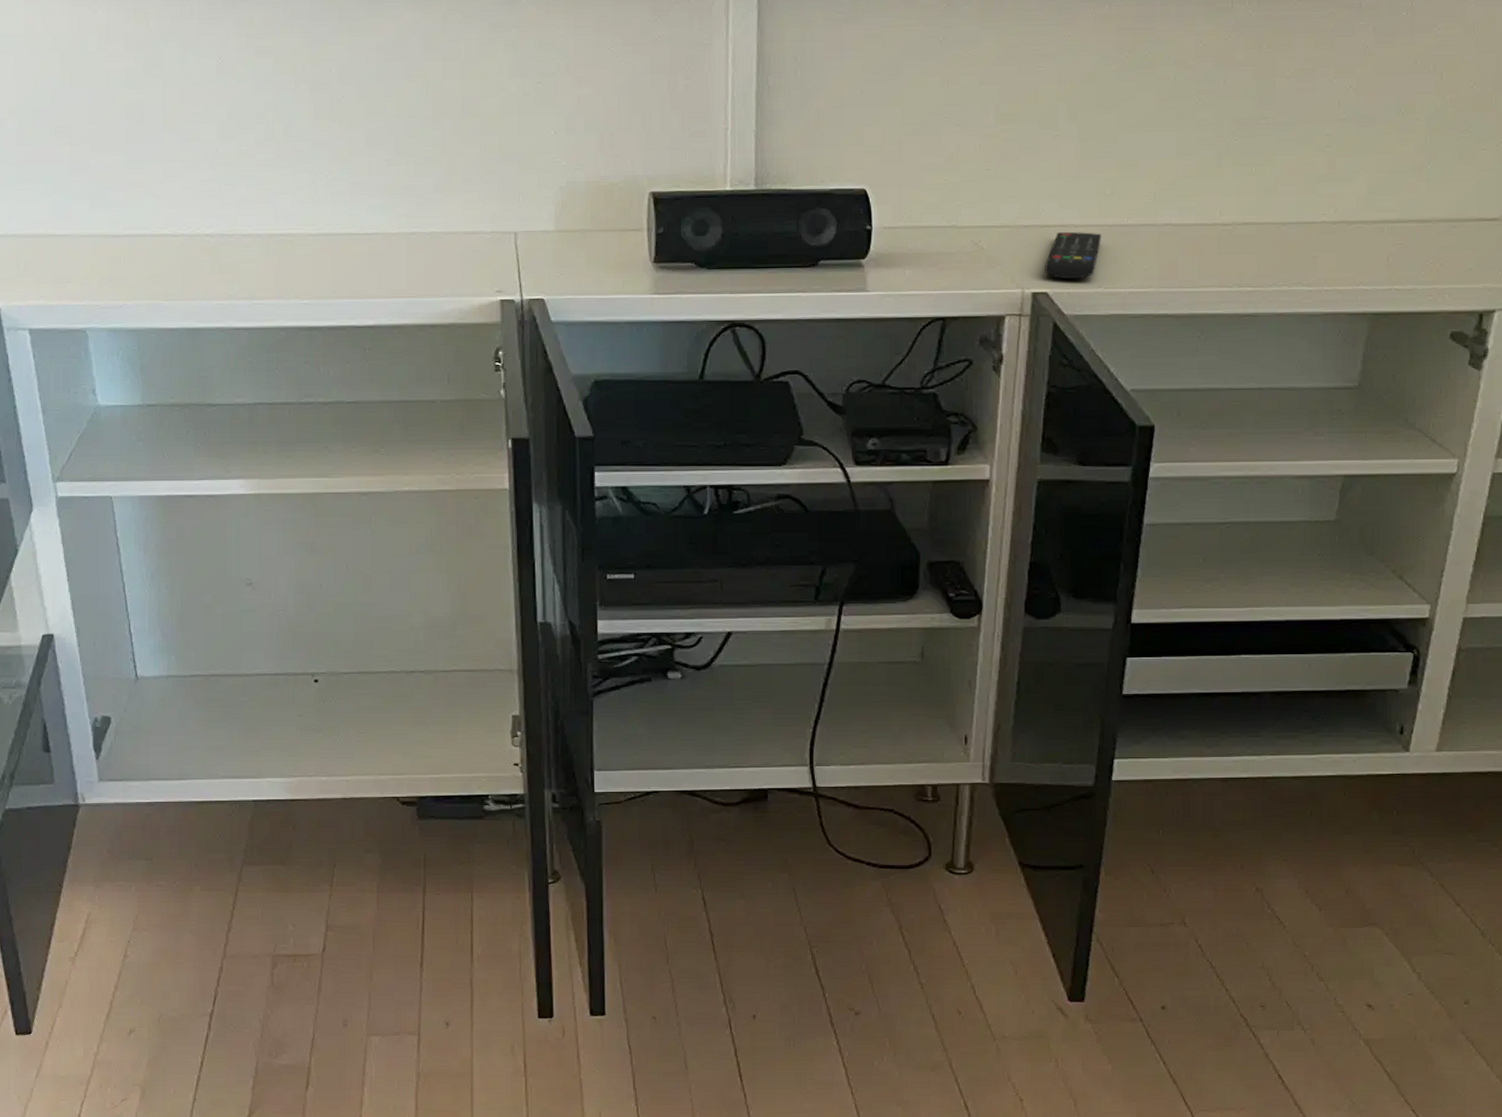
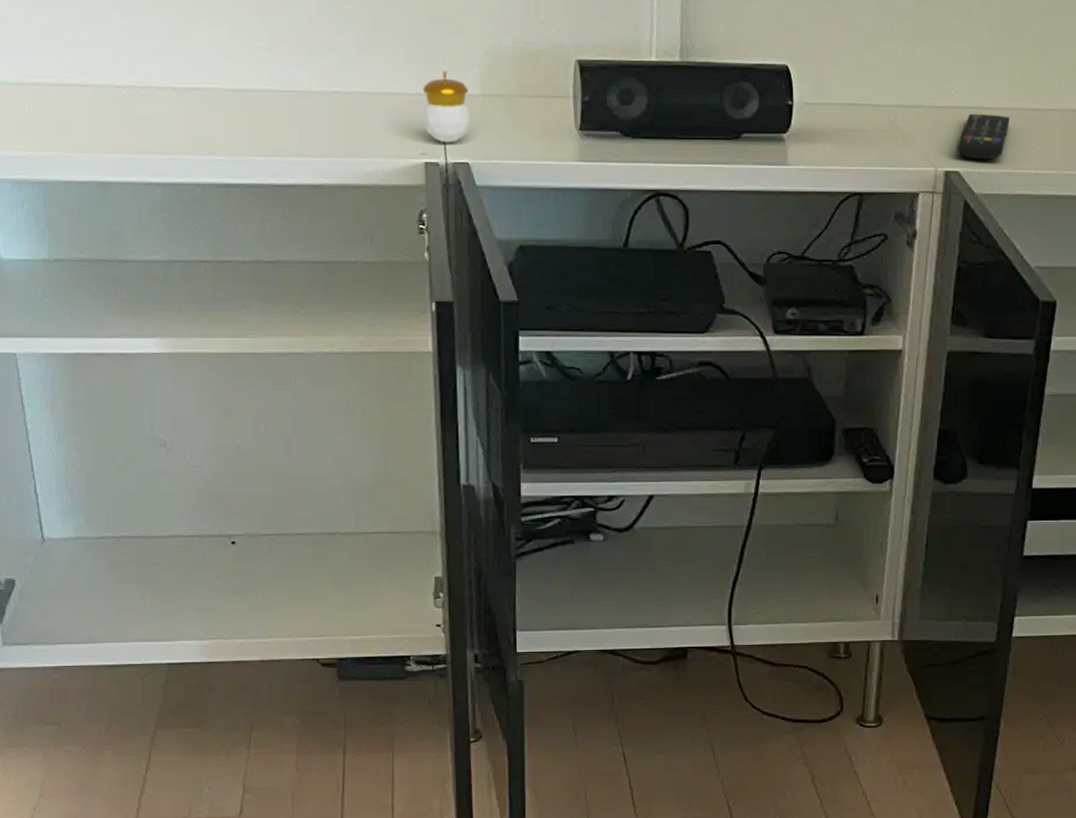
candle: none [498,207,546,280] -> present [422,70,471,143]

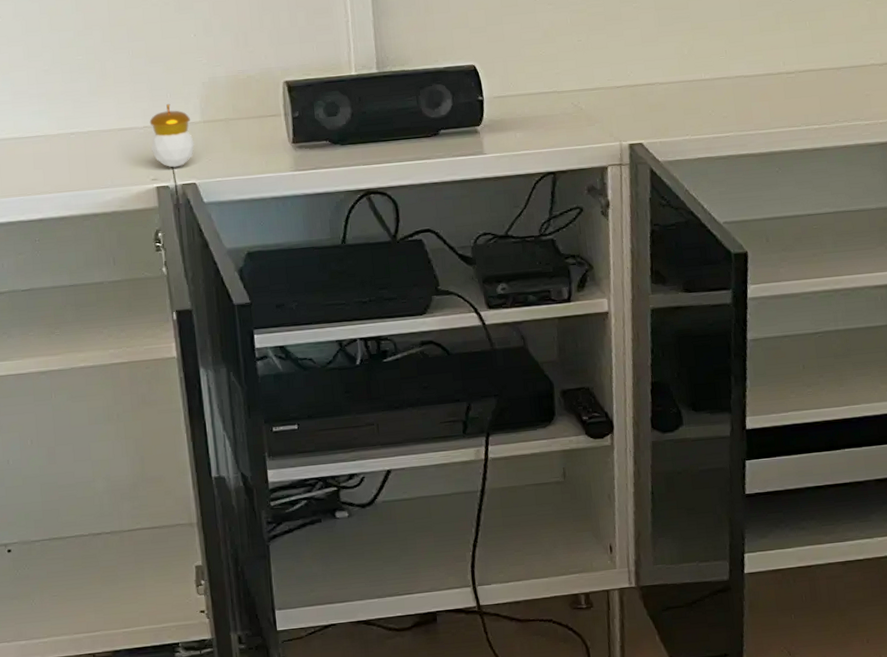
remote control: present [957,114,1010,160] -> none [637,88,684,131]

